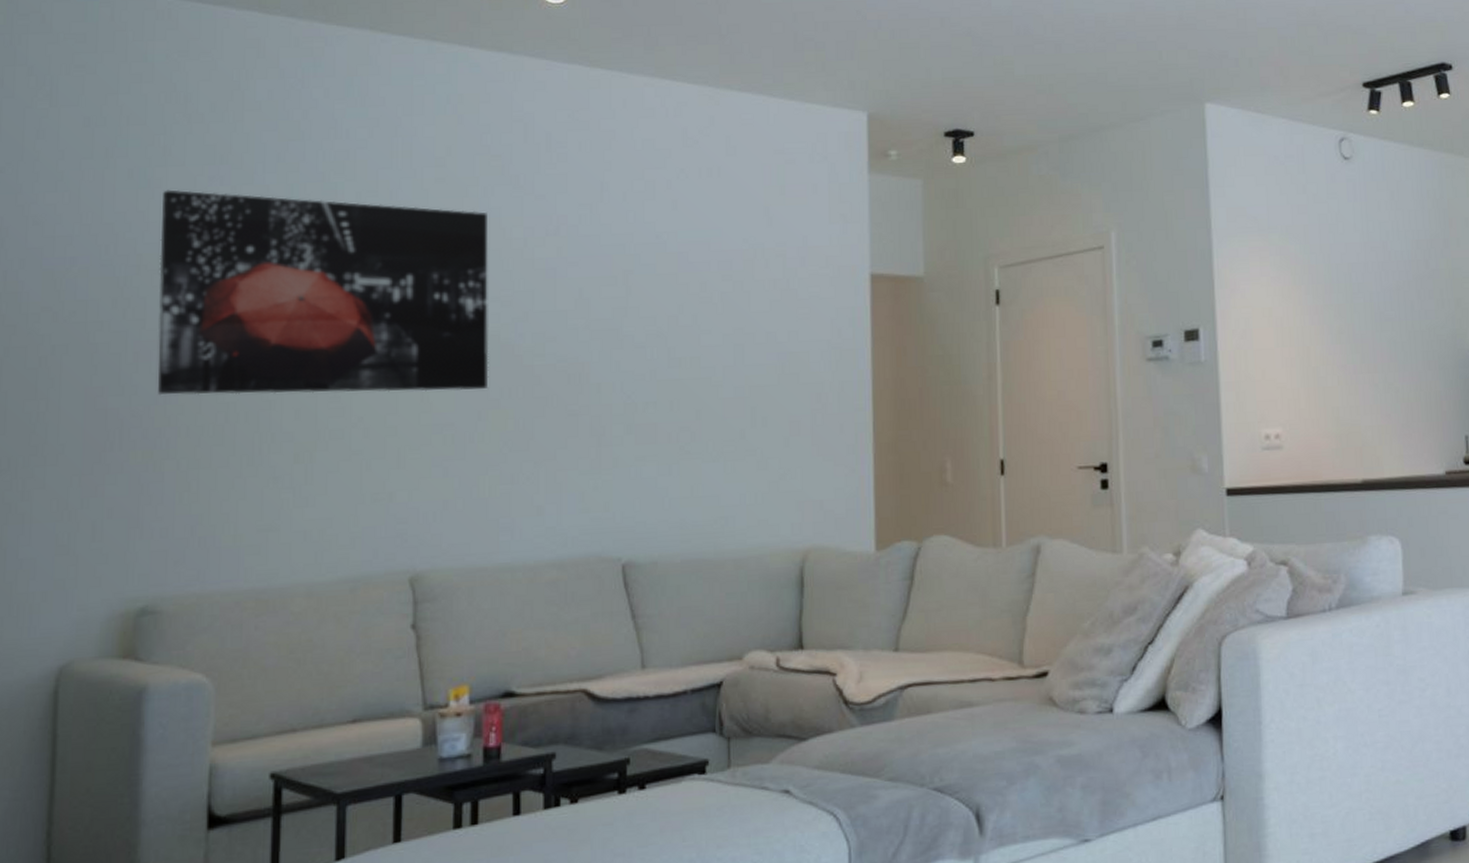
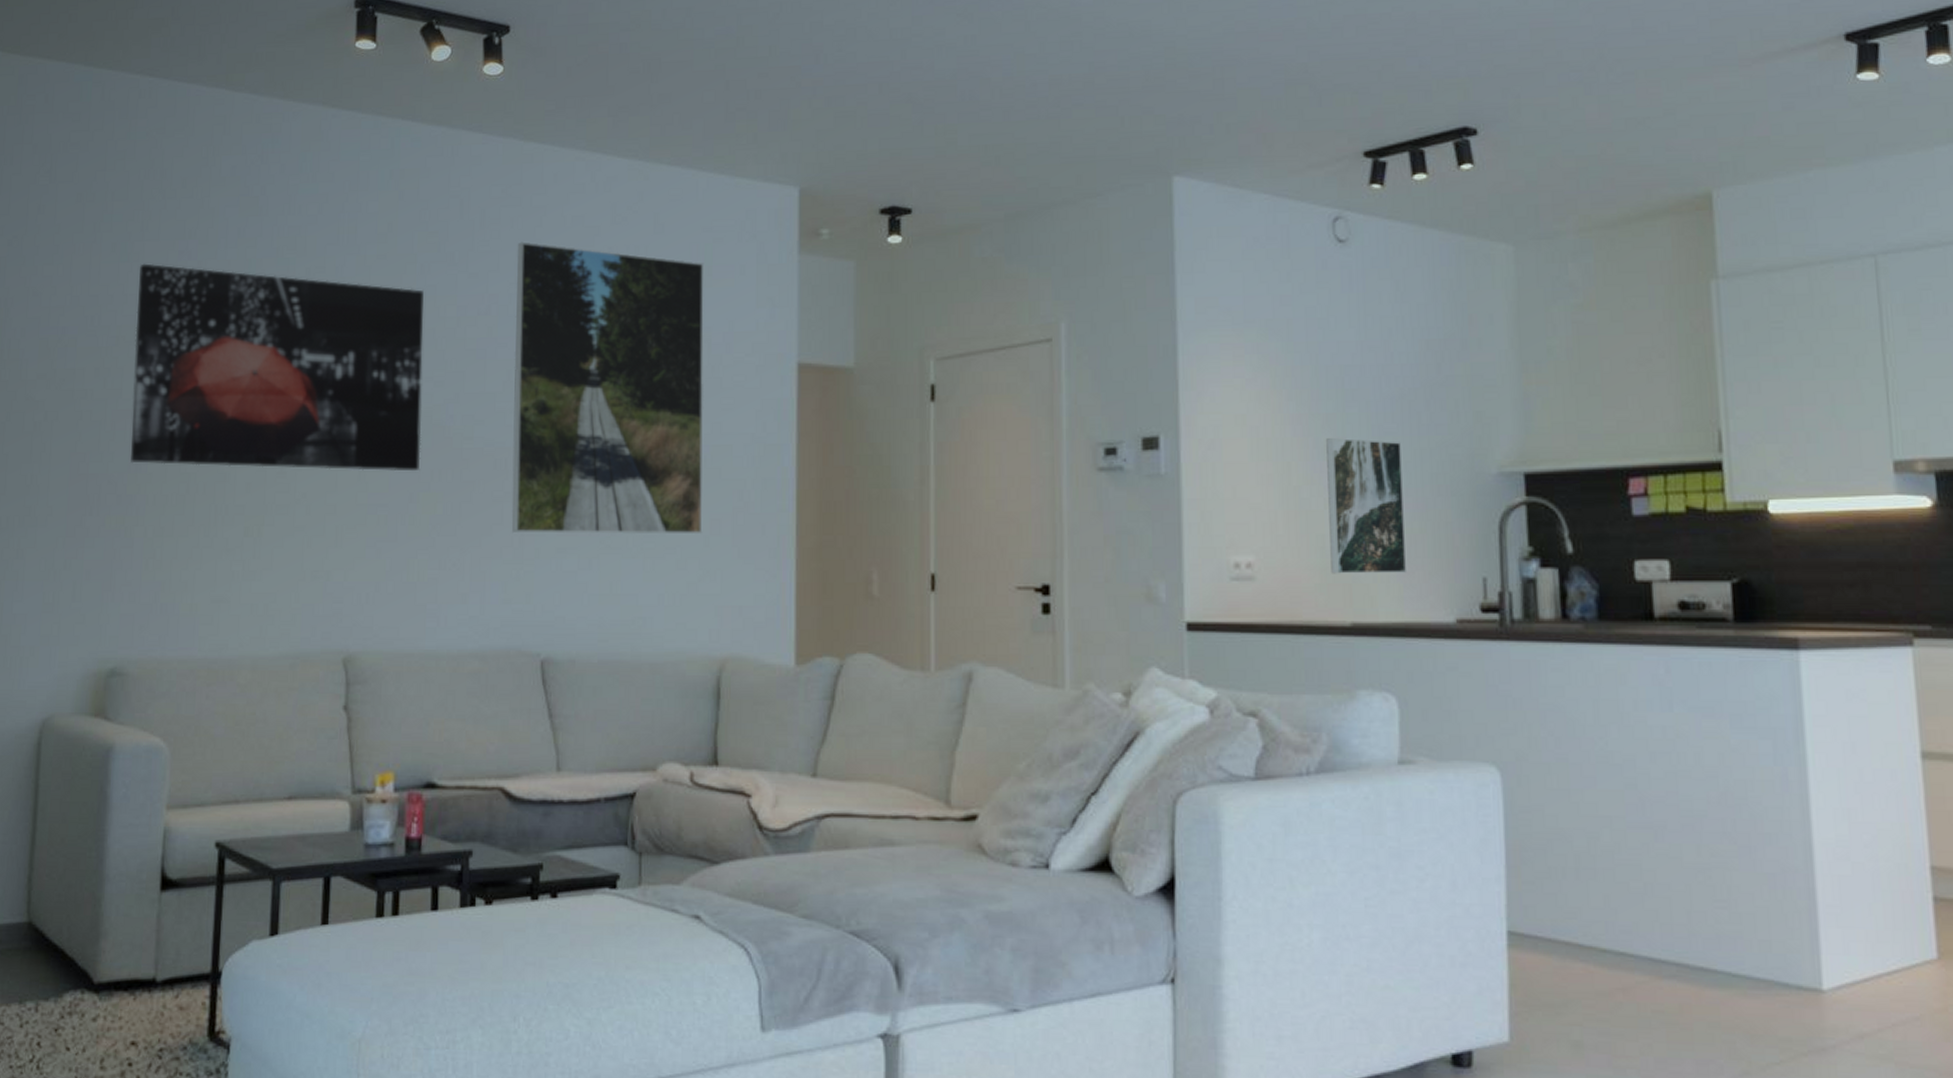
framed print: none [586,164,782,445] -> present [512,241,704,535]
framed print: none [1338,325,1406,440] -> present [1326,438,1407,574]

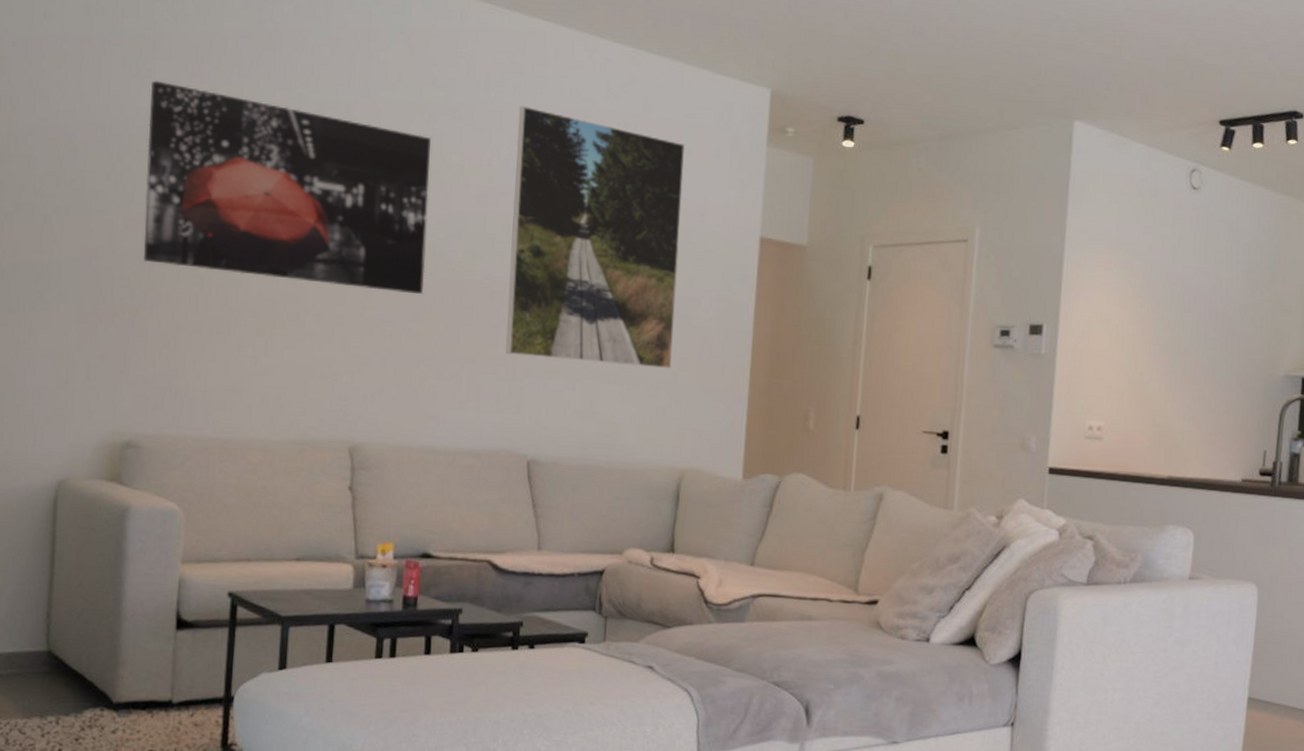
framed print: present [1326,438,1407,574] -> none [1158,338,1219,443]

